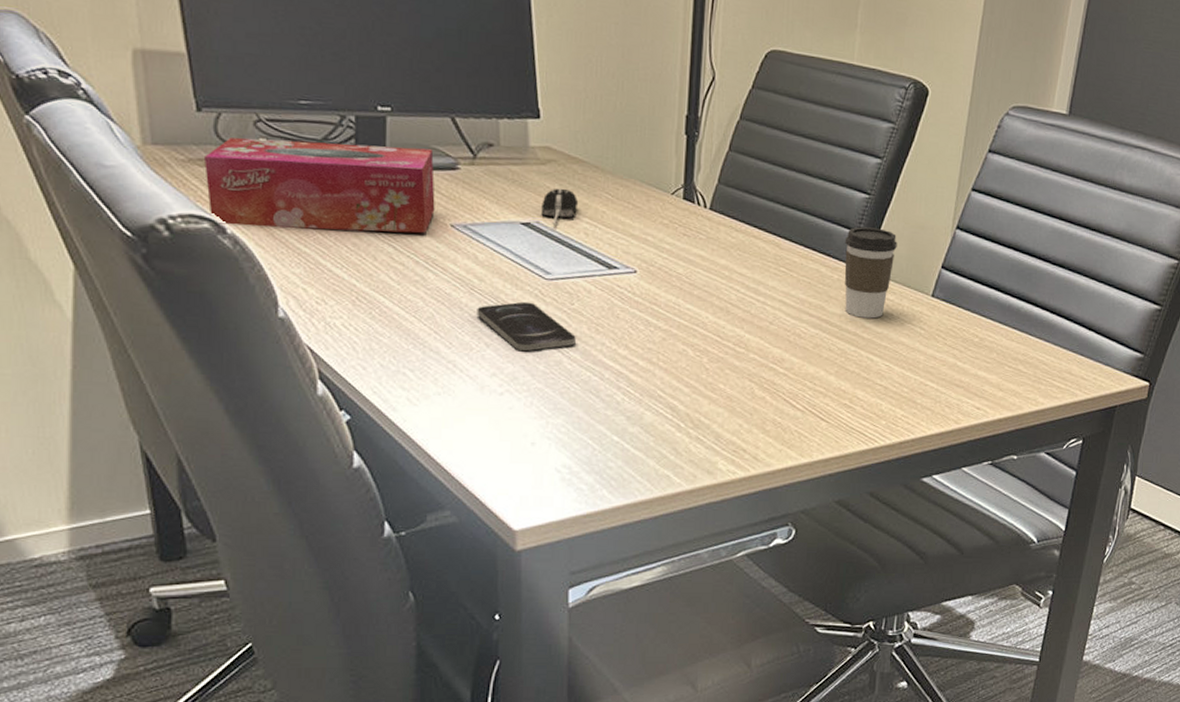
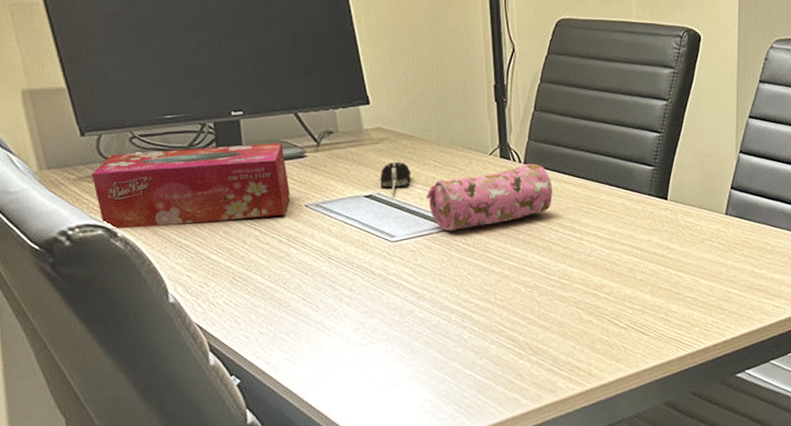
smartphone: present [477,301,576,352] -> none [336,263,423,307]
pencil case: none [593,210,739,276] -> present [426,163,553,232]
coffee cup: present [844,227,897,319] -> none [644,161,690,241]

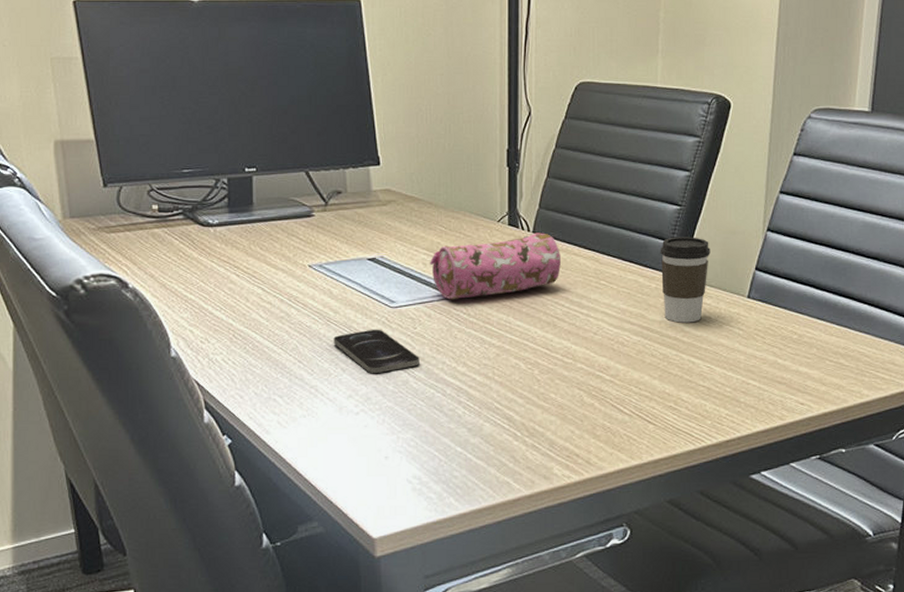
tissue box: present [91,143,290,229] -> none [109,201,295,280]
smartphone: none [336,263,423,307] -> present [333,329,419,374]
computer mouse: present [380,161,411,195] -> none [385,225,416,259]
coffee cup: none [644,161,690,241] -> present [660,237,711,323]

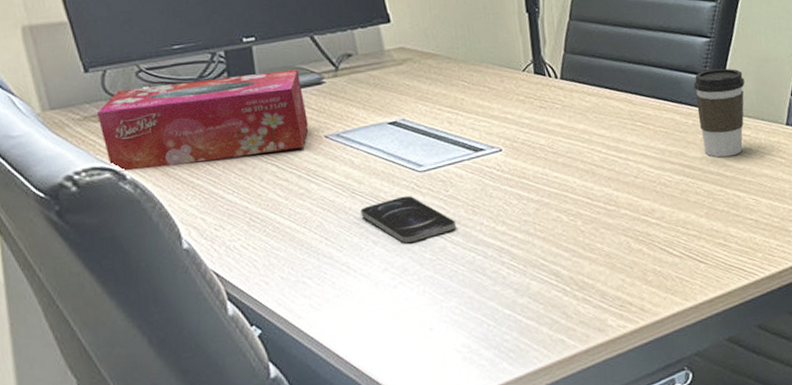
tissue box: none [109,201,295,280] -> present [96,69,309,172]
pencil case: present [430,233,561,300] -> none [455,78,594,158]

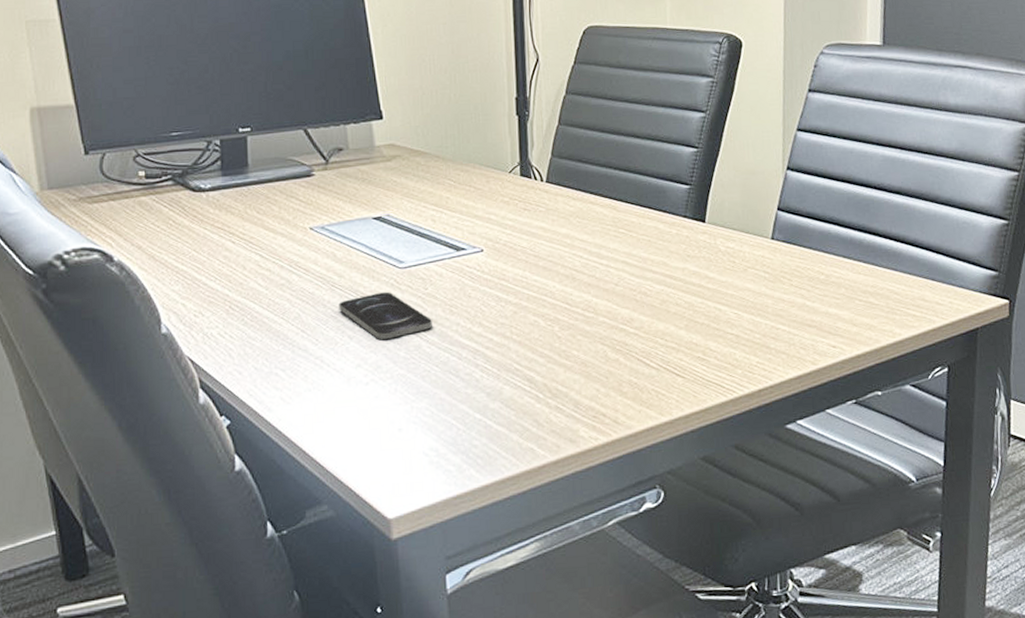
tissue box: present [96,69,309,172] -> none [92,161,295,253]
coffee cup: present [693,68,745,158] -> none [679,179,731,269]

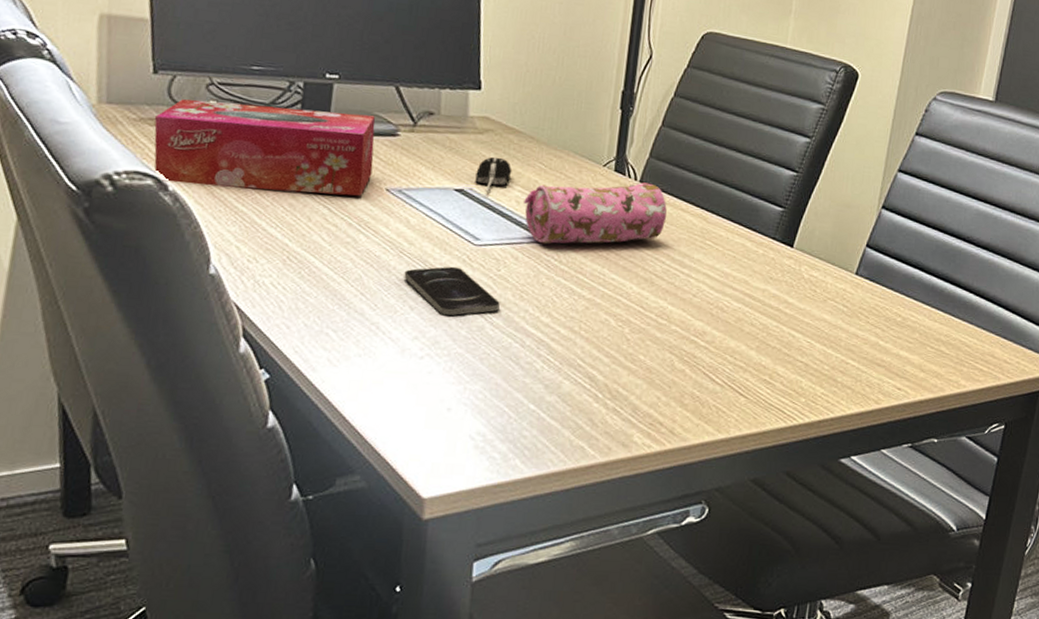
tissue box: none [92,161,295,253] -> present [154,99,376,196]
computer mouse: none [390,180,424,217] -> present [475,156,512,193]
pencil case: none [439,182,577,257] -> present [524,182,667,244]

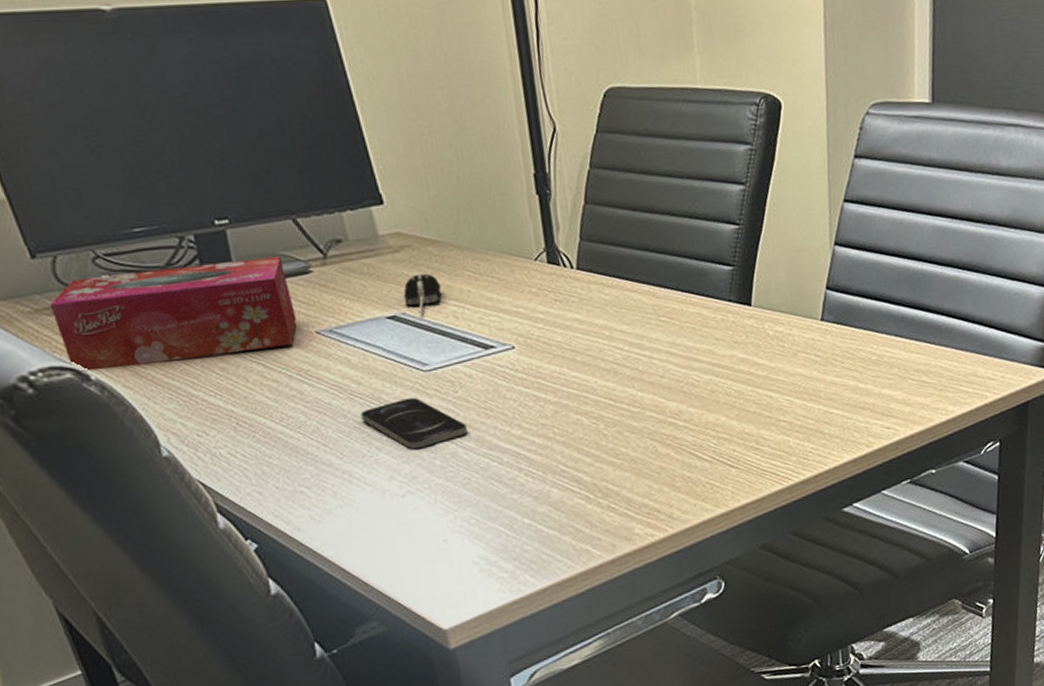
pencil case: present [524,182,667,244] -> none [462,268,614,356]

